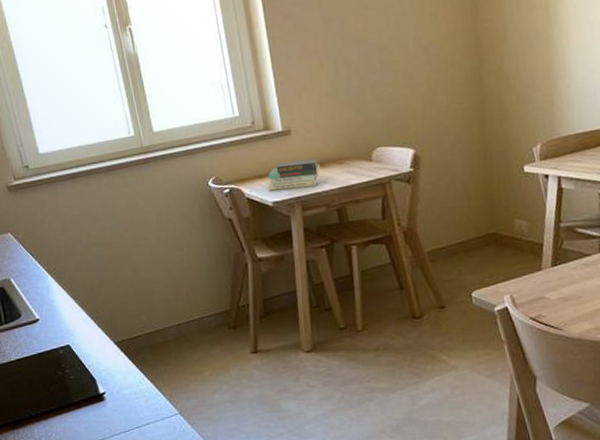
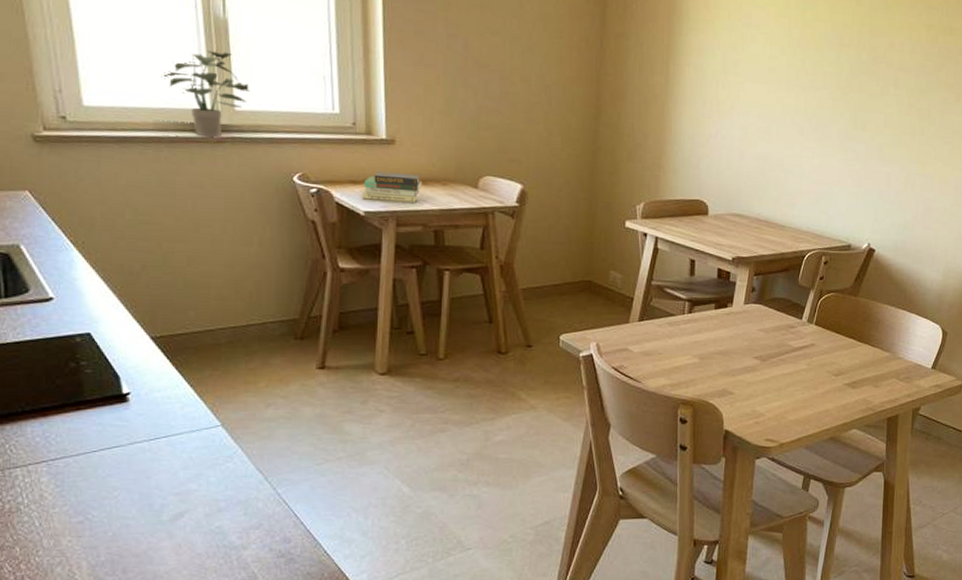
potted plant: none [93,82,164,161] -> present [161,50,251,138]

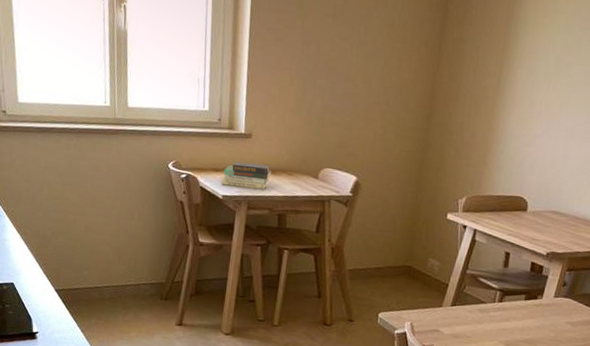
potted plant: present [161,50,251,138] -> none [75,56,141,130]

